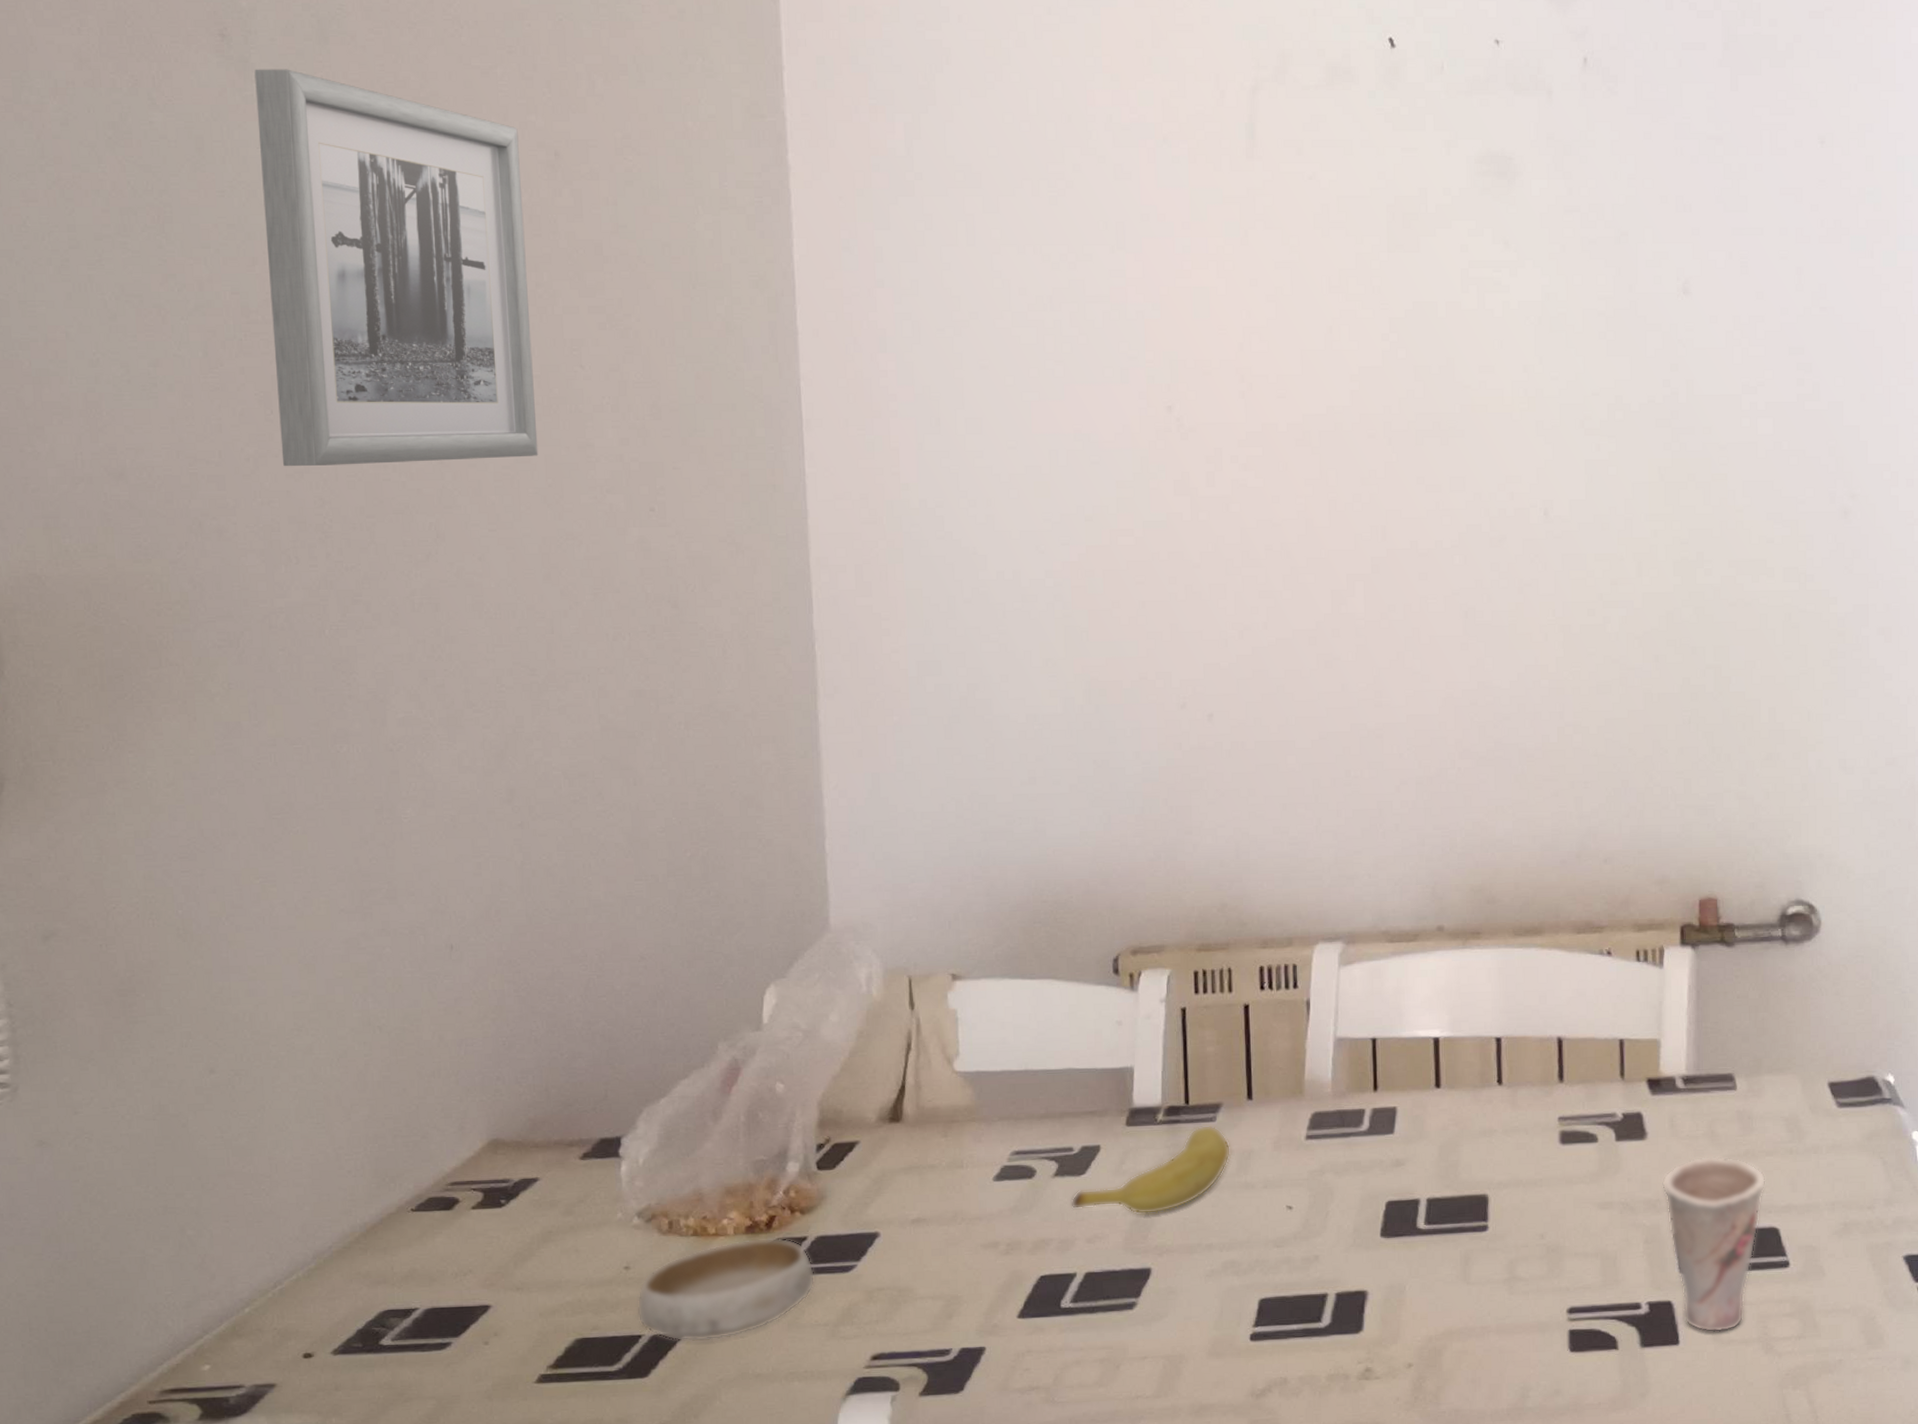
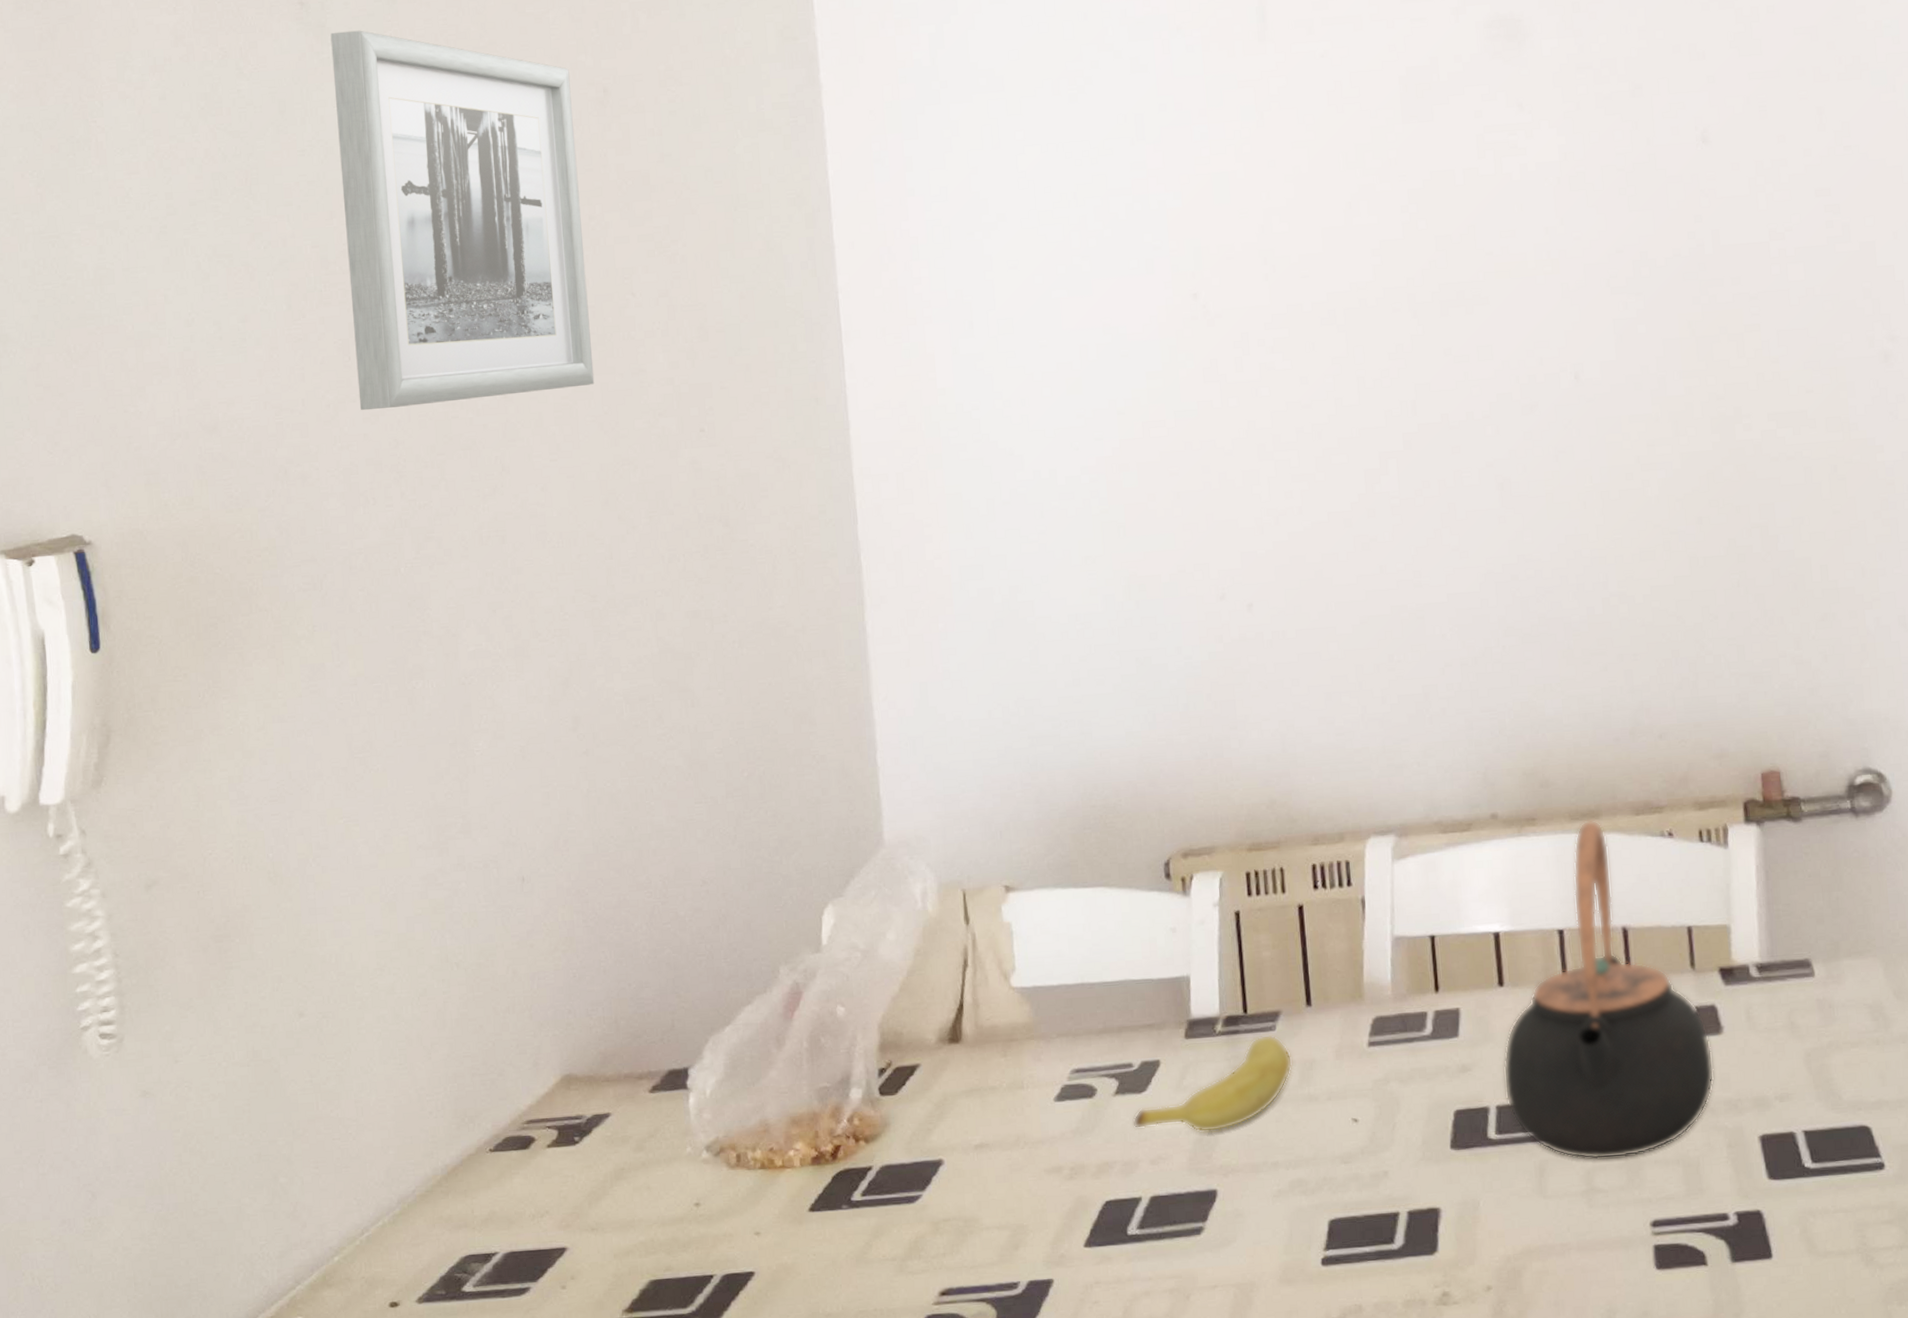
bowl: present [637,1237,816,1342] -> none [707,1168,882,1281]
teapot: none [1435,936,1636,1251] -> present [1503,820,1715,1160]
cup: present [1661,1155,1766,1332] -> none [1741,1049,1853,1244]

